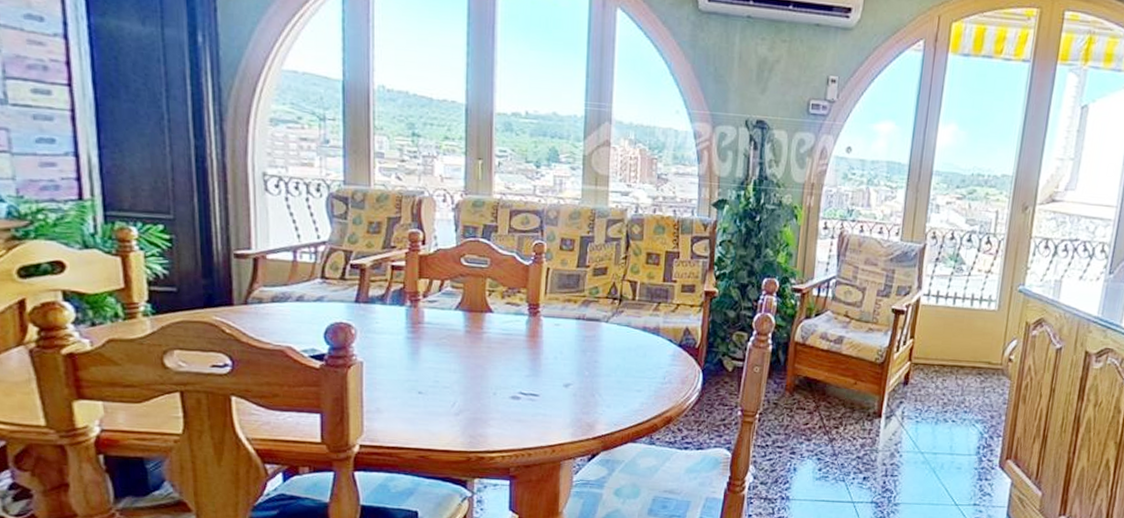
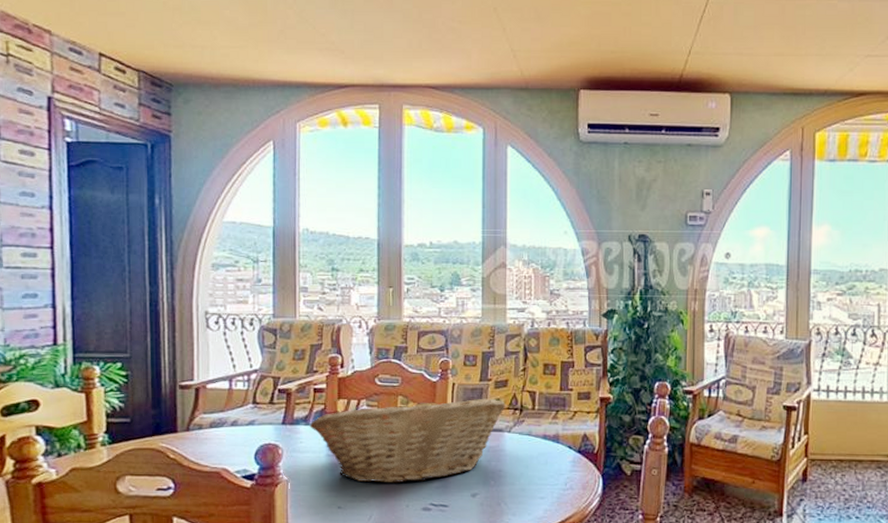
fruit basket: none [386,279,604,370] -> present [309,397,506,484]

